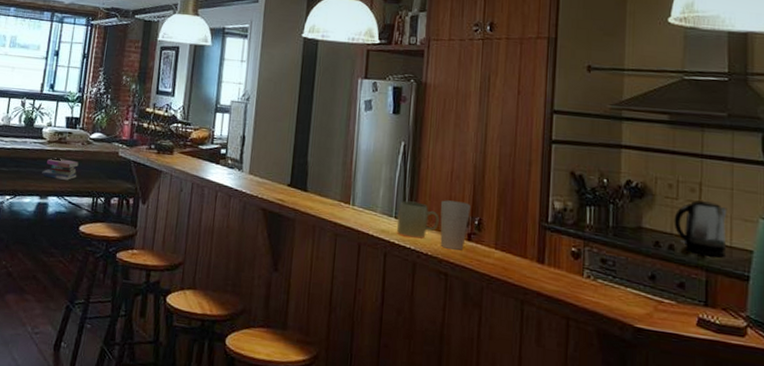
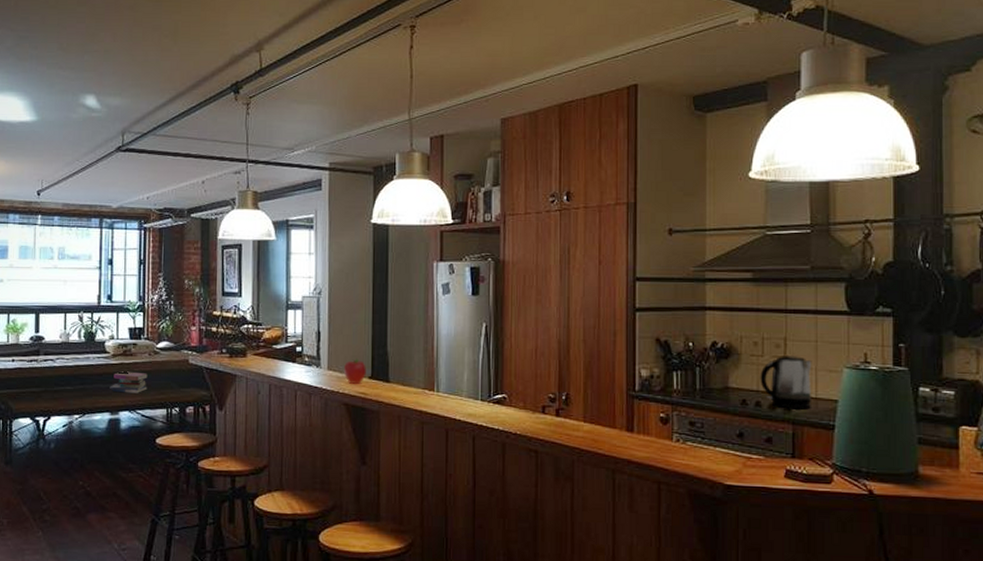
fruit: none [263,165,286,191] -> present [343,358,366,384]
mug: present [396,200,439,239] -> none [483,382,526,419]
cup: present [440,200,471,251] -> none [526,378,557,428]

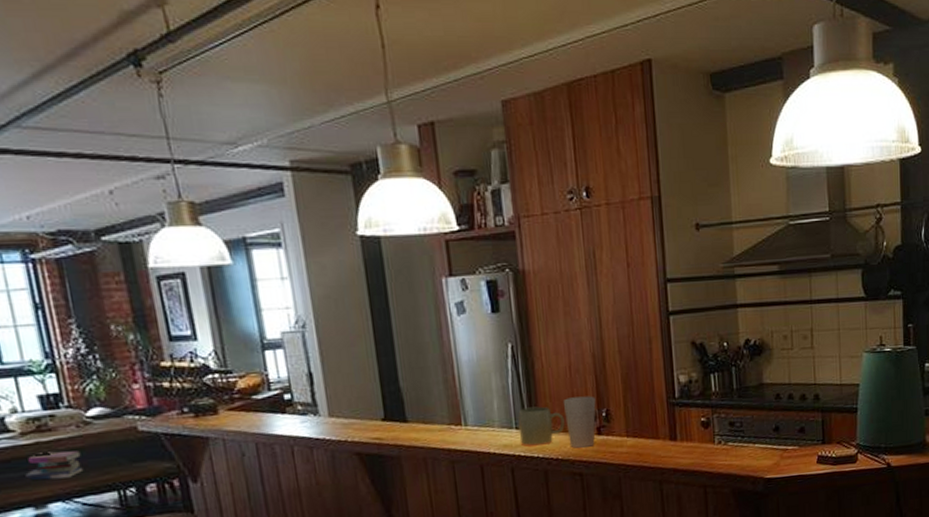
fruit: present [343,358,366,384] -> none [348,399,378,430]
mug: none [483,382,526,419] -> present [517,406,565,447]
cup: none [526,378,557,428] -> present [563,395,596,449]
kettle: present [760,354,812,410] -> none [791,345,838,398]

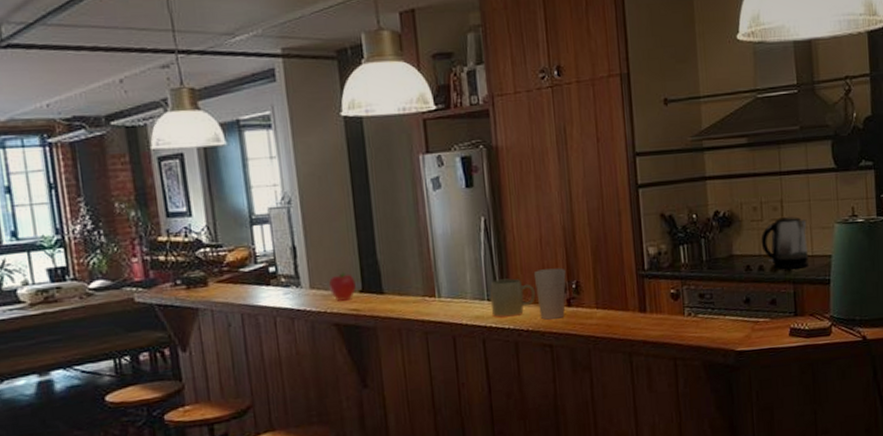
books: present [25,450,84,481] -> none [32,321,84,349]
fruit: none [348,399,378,430] -> present [328,271,356,301]
kettle: none [791,345,838,398] -> present [761,216,809,270]

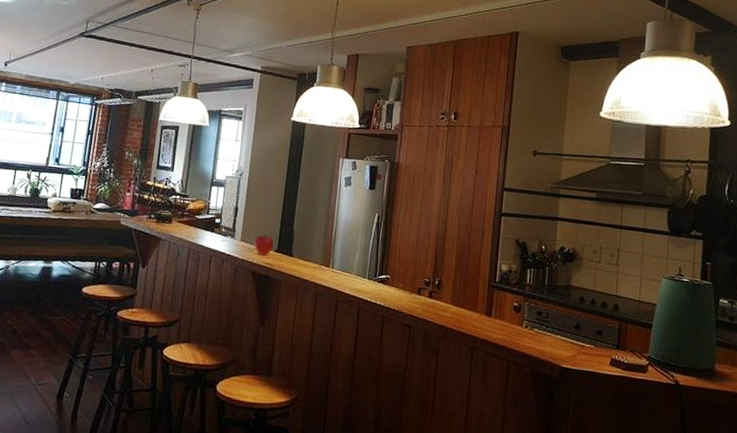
mug: present [489,278,535,318] -> none [369,264,406,296]
cup: present [533,267,566,321] -> none [406,263,433,307]
kettle: present [761,216,809,270] -> none [596,263,638,310]

